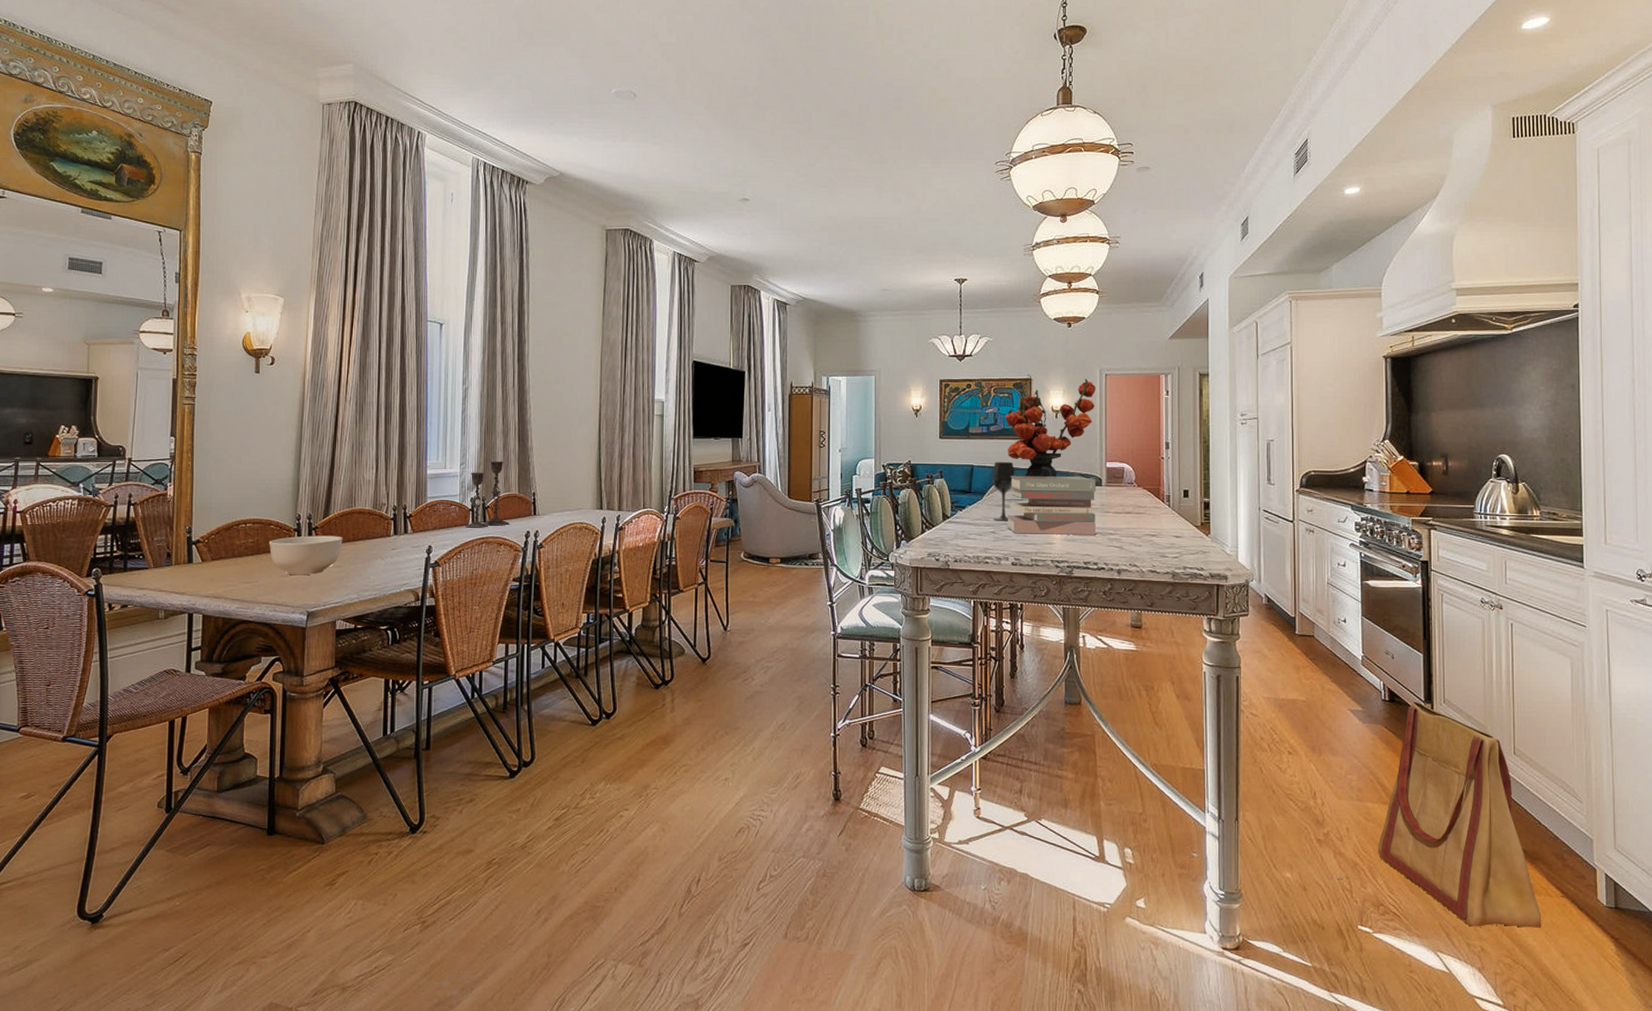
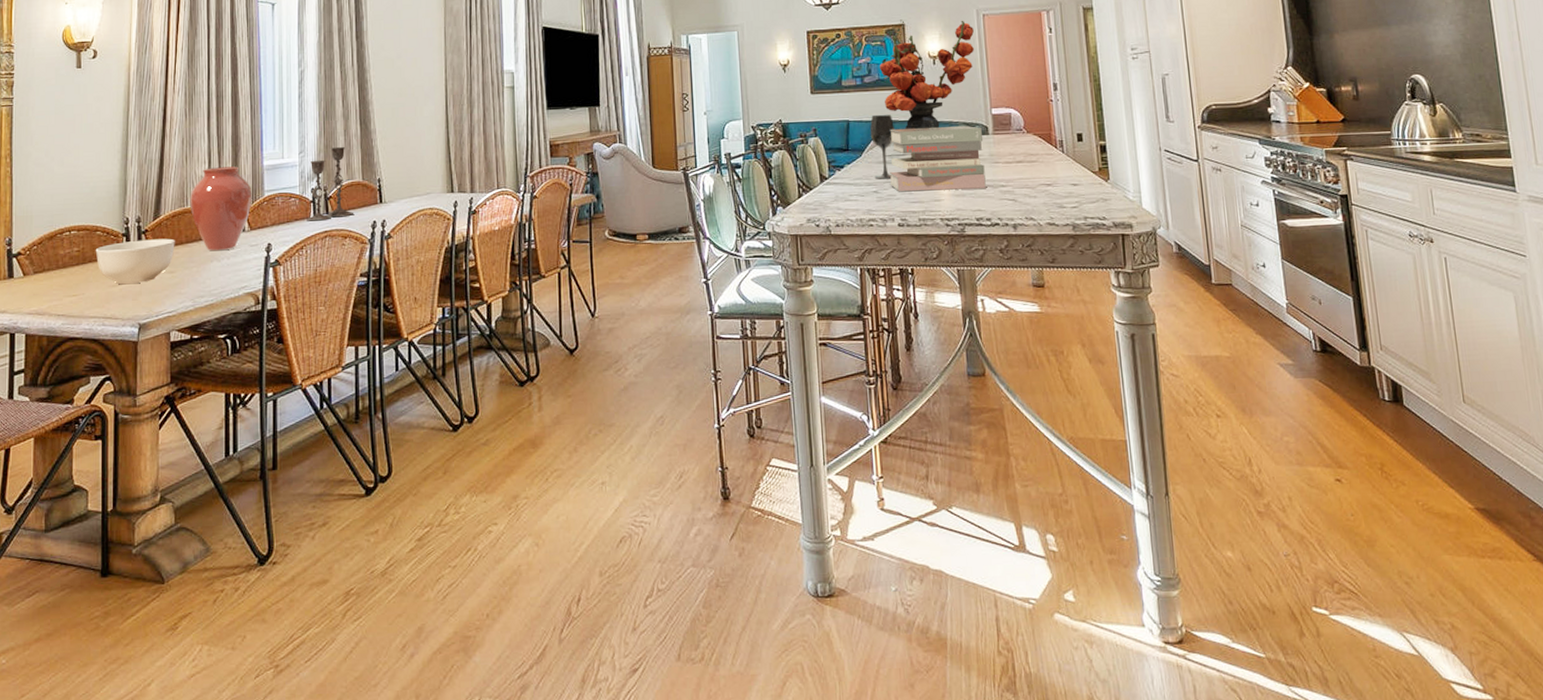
vase: none [357,473,416,550] -> present [190,166,252,251]
shopping bag: present [1377,701,1542,928] -> none [1325,350,1516,601]

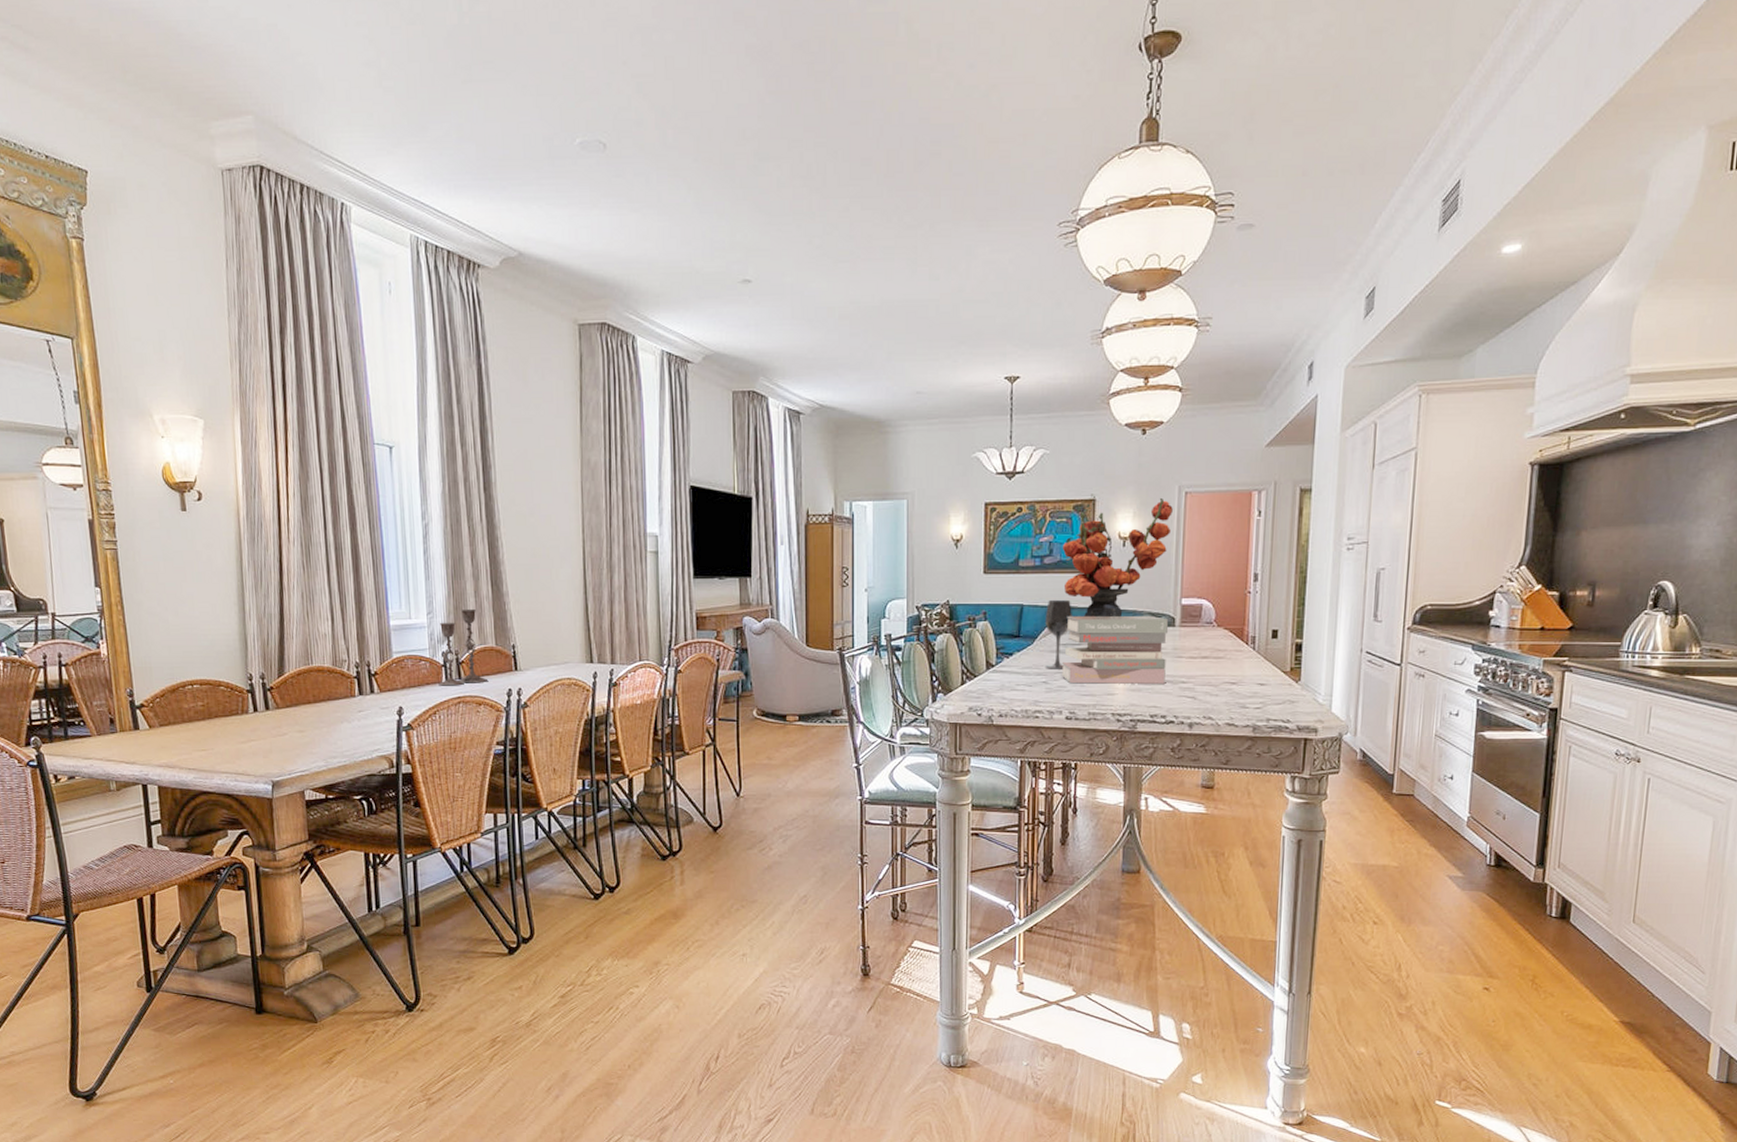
bowl: present [95,238,175,285] -> none [220,697,303,742]
vase: present [190,166,252,251] -> none [314,625,380,712]

